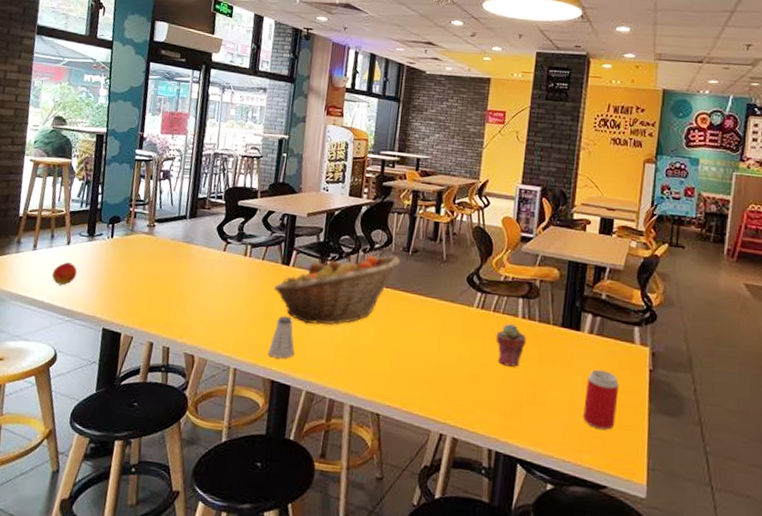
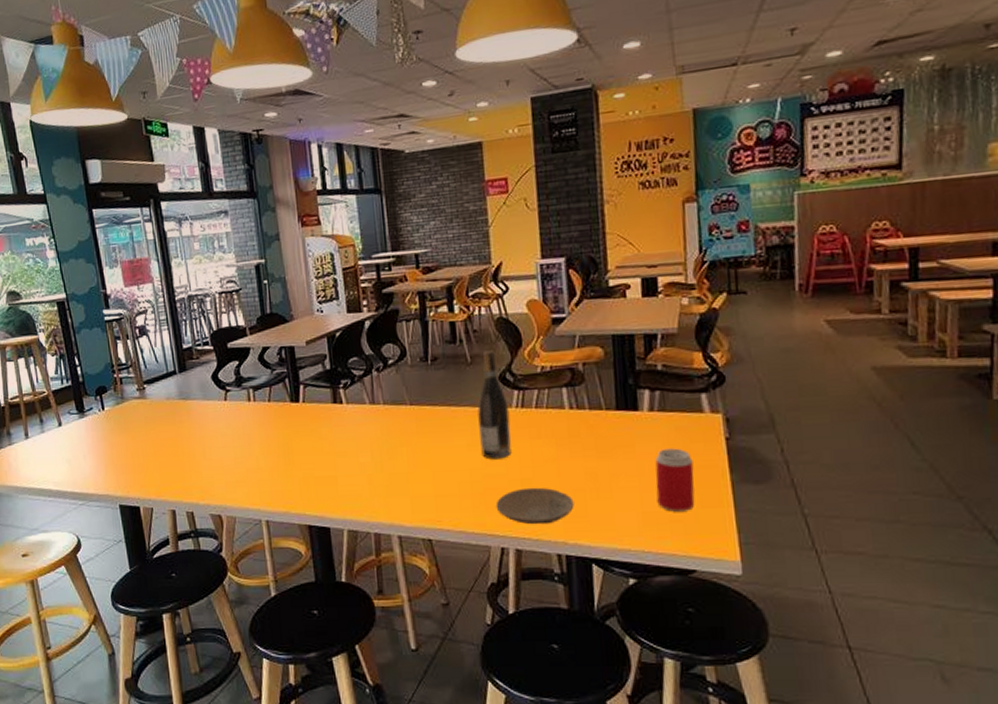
peach: present [51,262,78,285] -> none [51,444,78,470]
saltshaker: present [267,315,295,359] -> none [297,456,326,502]
fruit basket: present [274,254,401,325] -> none [288,367,421,461]
wine bottle: none [439,253,471,352] -> present [477,350,512,459]
plate: none [442,381,511,420] -> present [496,487,574,525]
potted succulent: present [495,323,527,367] -> none [543,417,579,464]

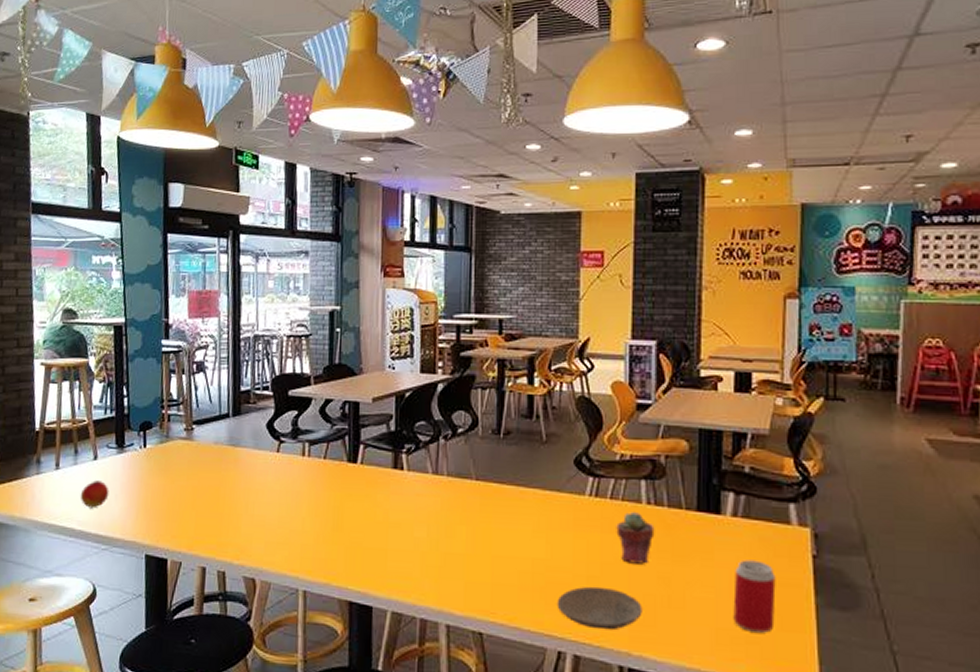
peach: none [51,444,78,470] -> present [80,480,109,508]
wine bottle: present [477,350,512,459] -> none [546,430,582,551]
potted succulent: none [543,417,579,464] -> present [616,512,655,564]

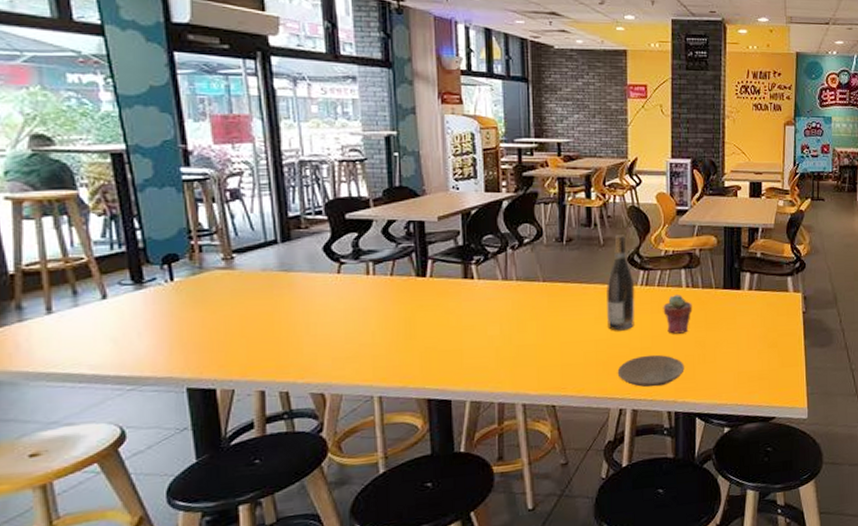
peach: present [80,480,109,508] -> none [87,320,129,350]
wine bottle: none [546,430,582,551] -> present [605,235,635,331]
beverage can: present [733,559,776,633] -> none [750,320,779,371]

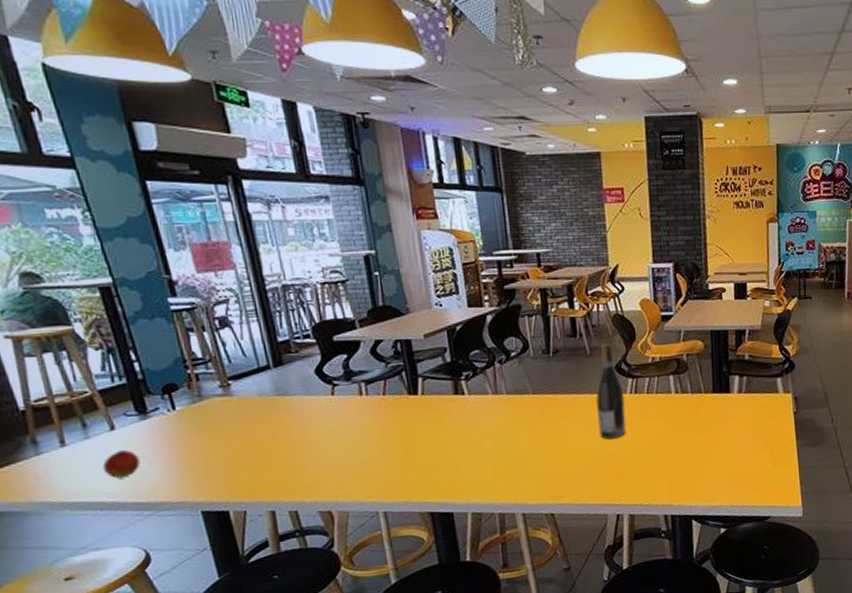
peach: none [87,320,129,350] -> present [102,450,141,479]
plate: present [617,354,685,387] -> none [612,460,678,493]
potted succulent: present [663,295,693,334] -> none [653,401,683,440]

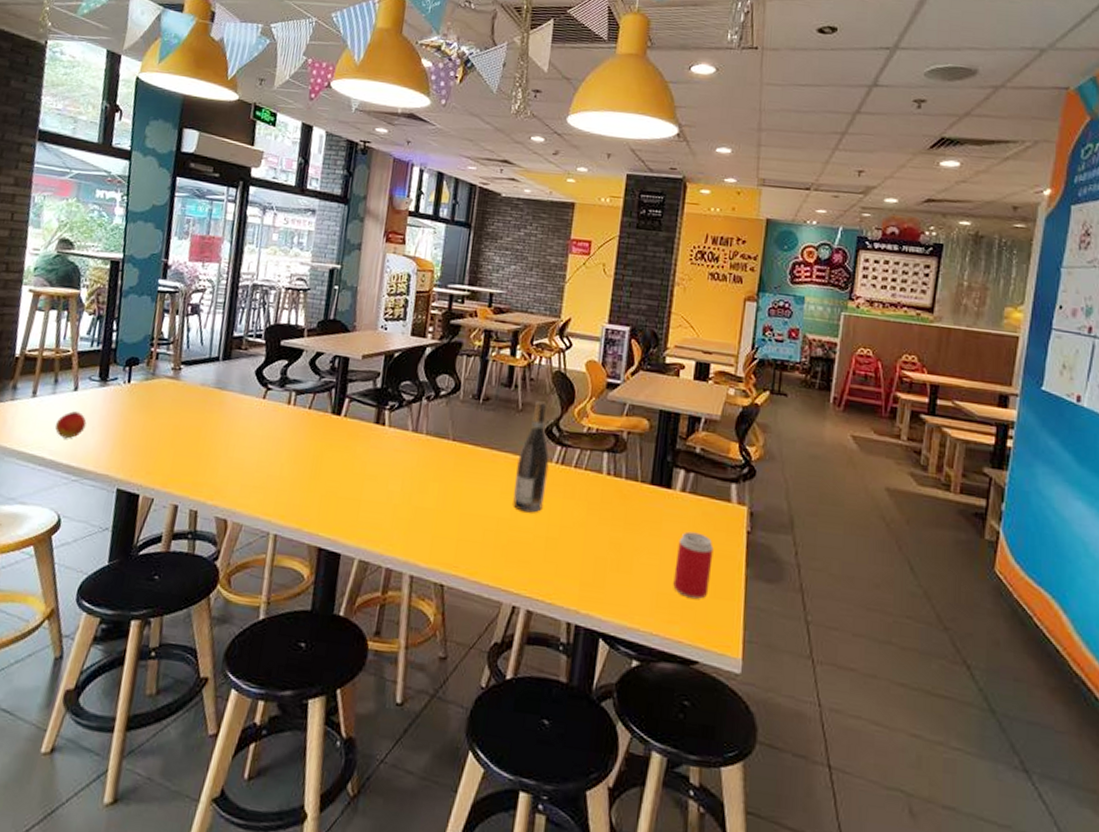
beverage can: none [742,422,771,473] -> present [673,531,714,599]

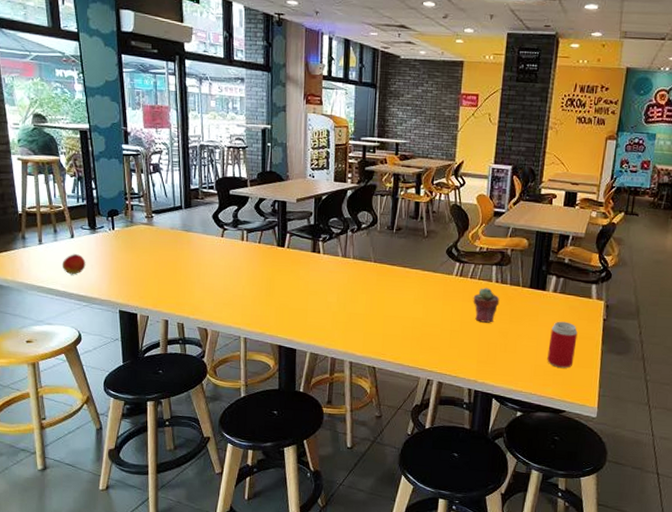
wine bottle: present [513,401,549,513] -> none [424,229,451,313]
potted succulent: none [577,481,612,530] -> present [473,288,500,323]

